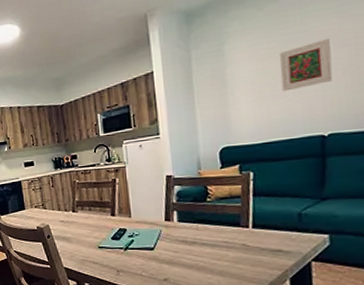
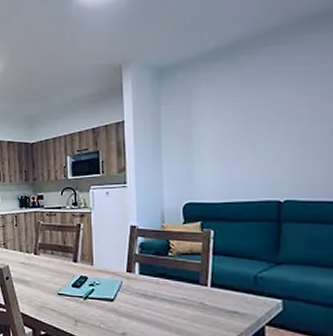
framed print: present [279,39,333,92] -> none [241,110,290,155]

